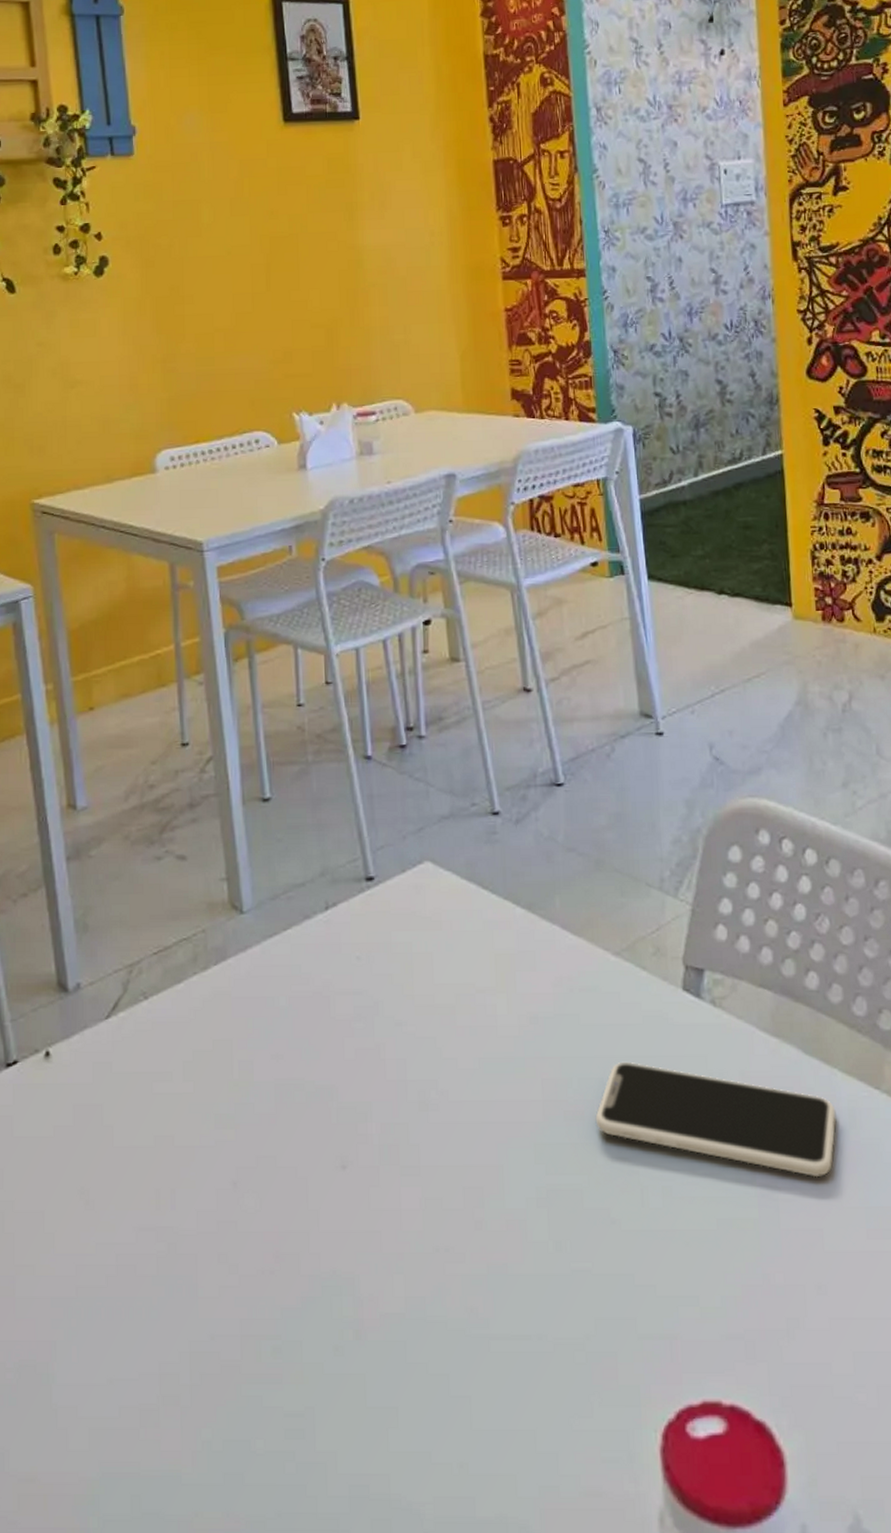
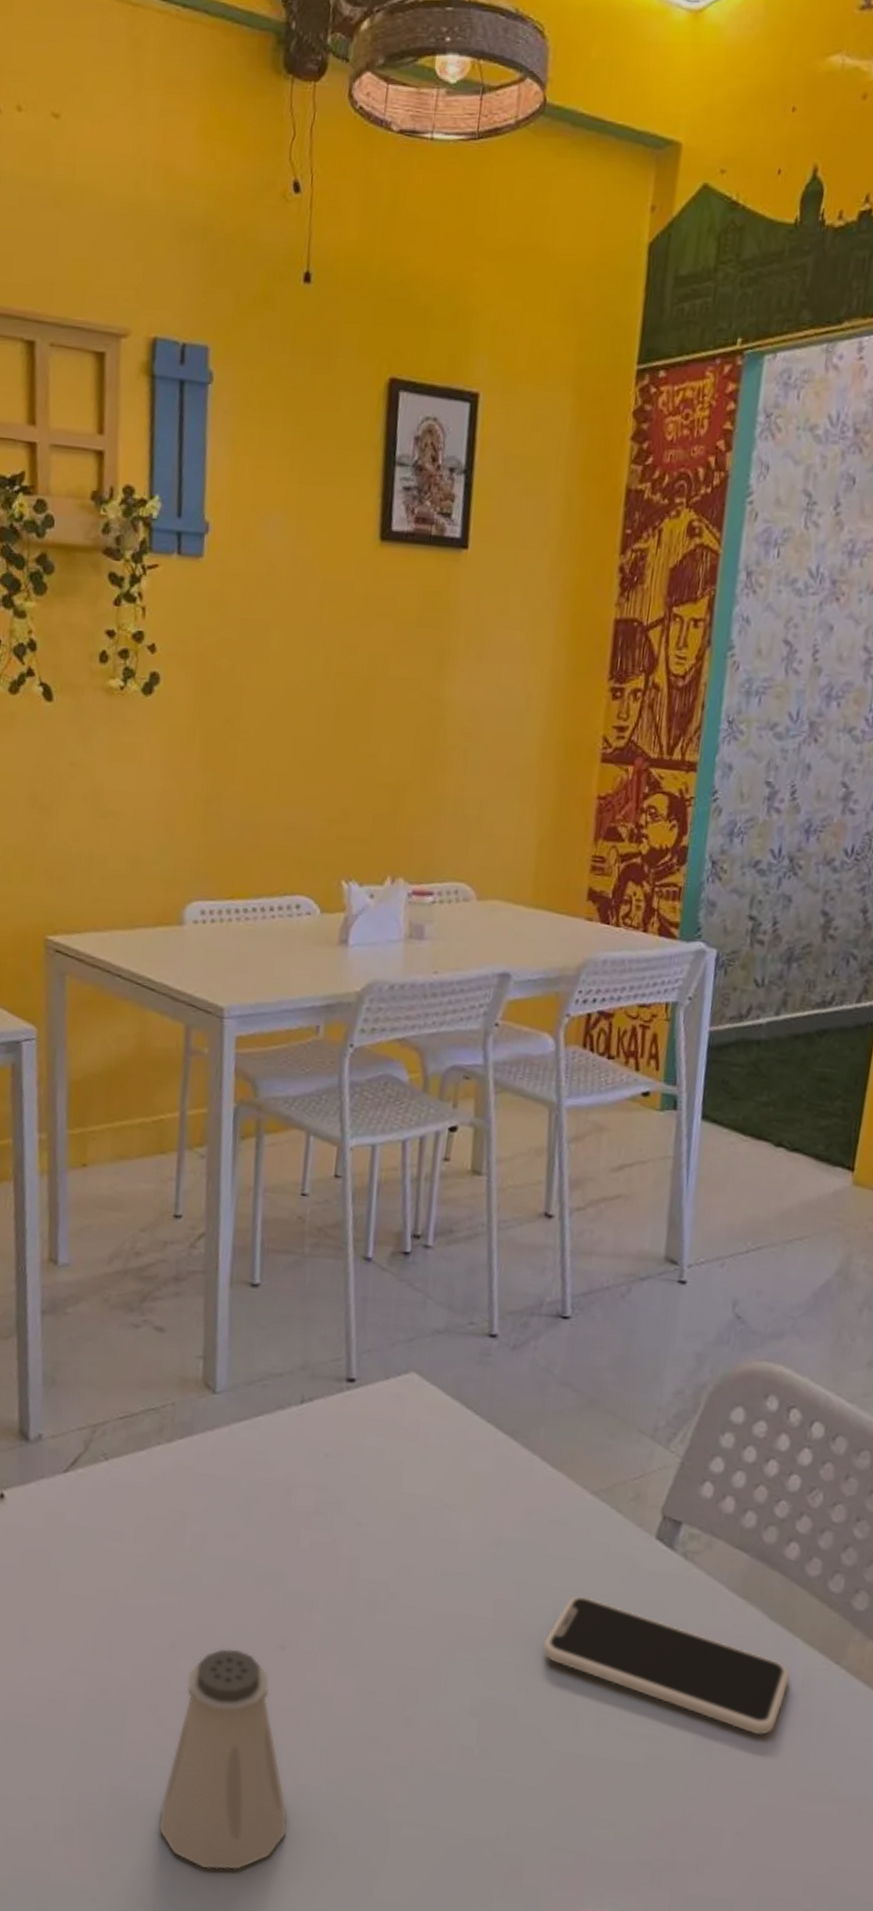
saltshaker: none [245,1177,376,1427] -> present [159,1648,288,1870]

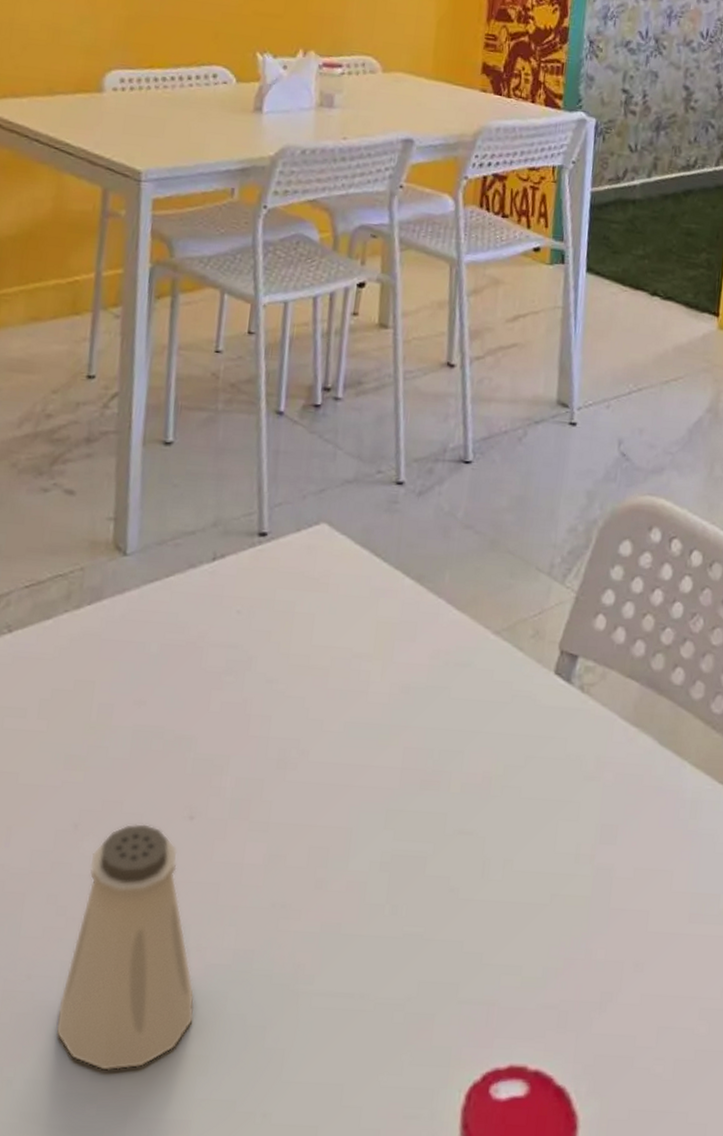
smartphone: present [542,1596,790,1735] -> none [450,737,680,862]

